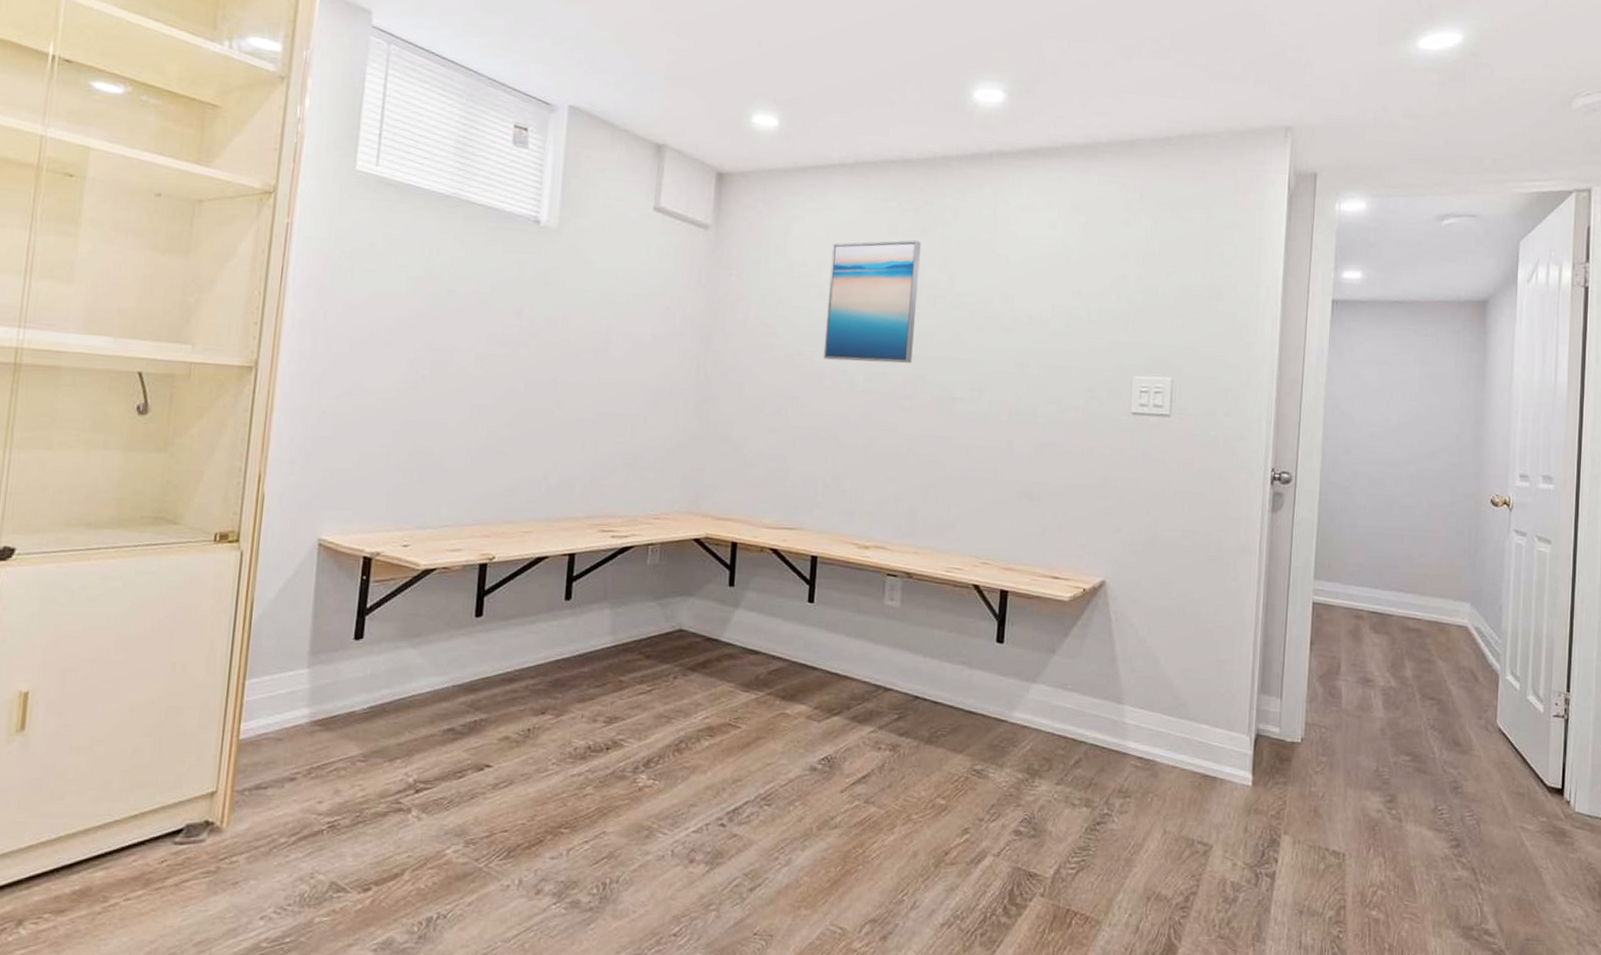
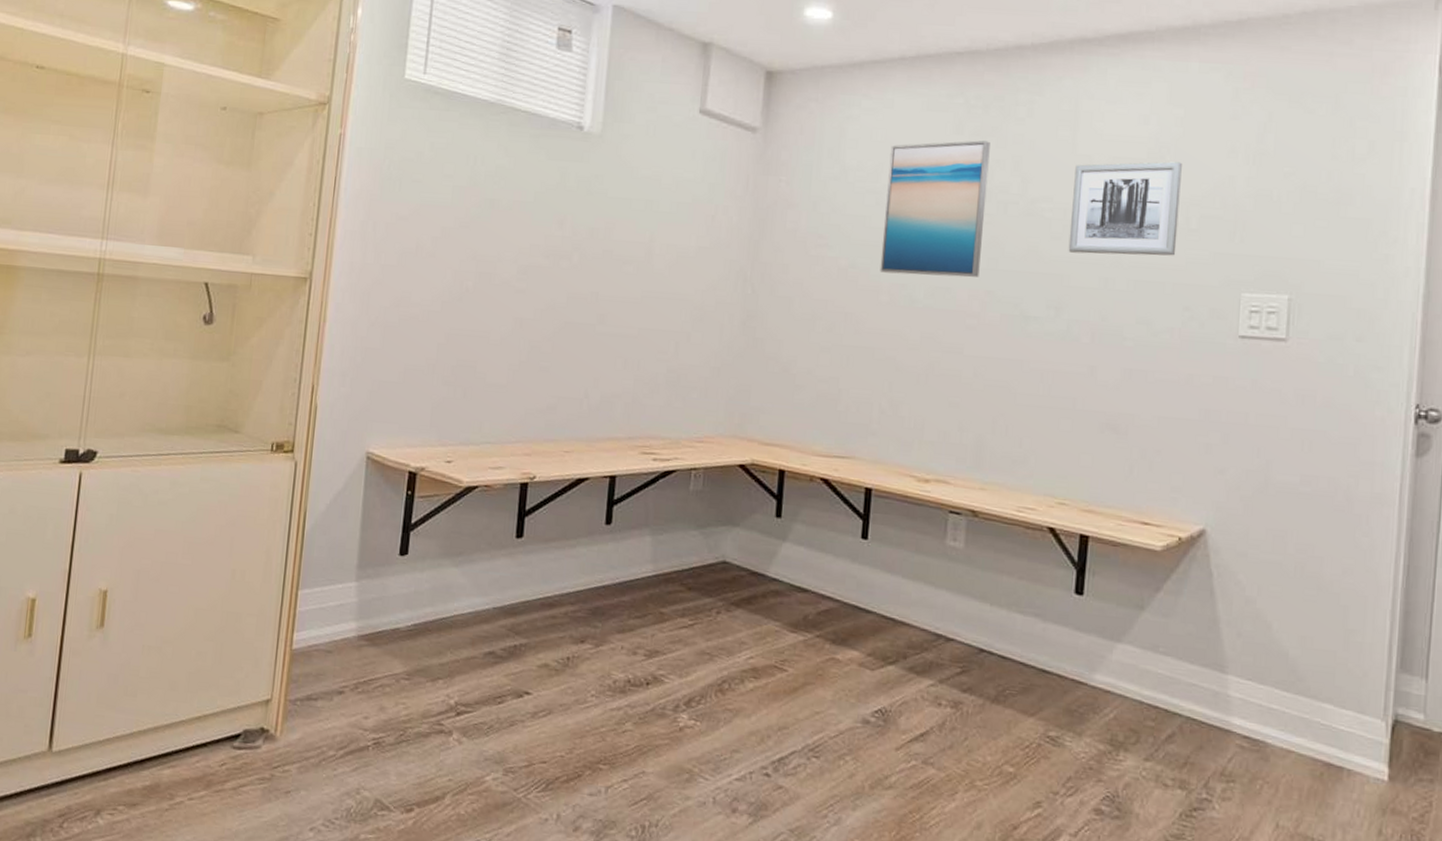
wall art: none [989,261,1084,344] -> present [1068,161,1182,256]

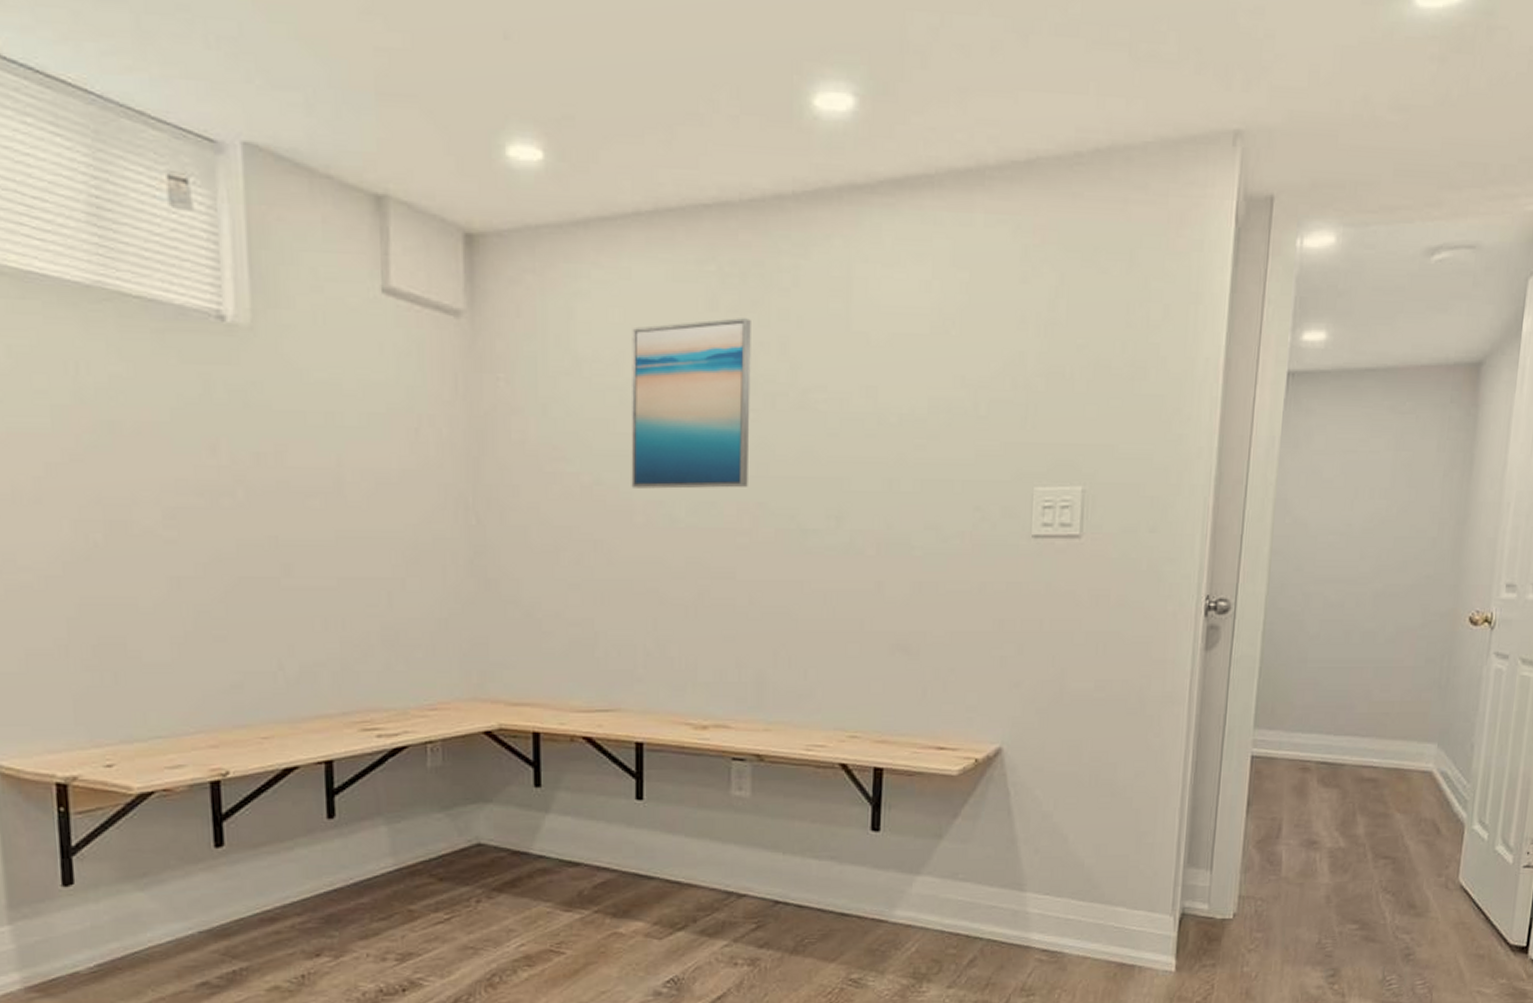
wall art: present [1068,161,1182,256] -> none [847,336,969,452]

